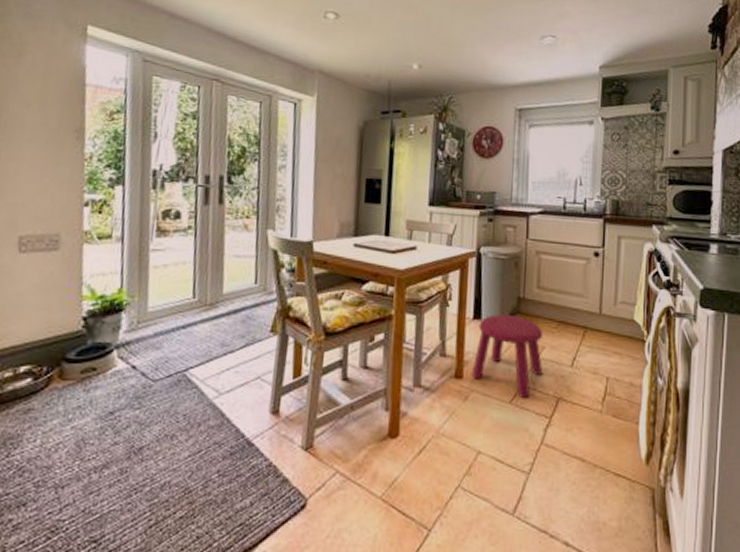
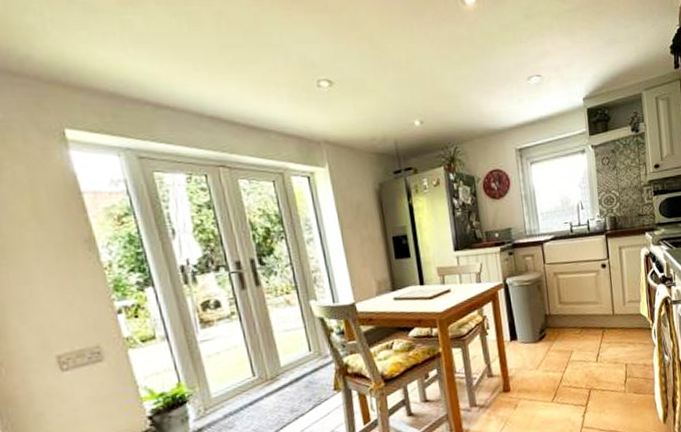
stool: present [471,314,543,398] -> none [516,330,575,396]

